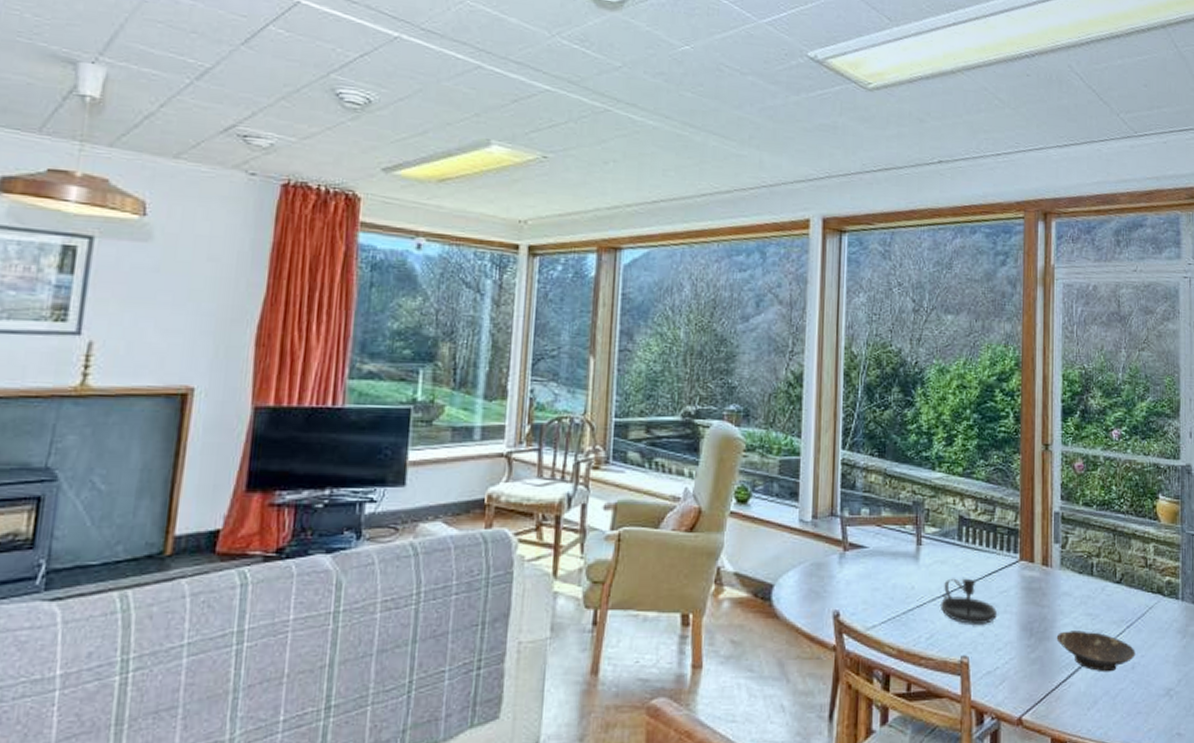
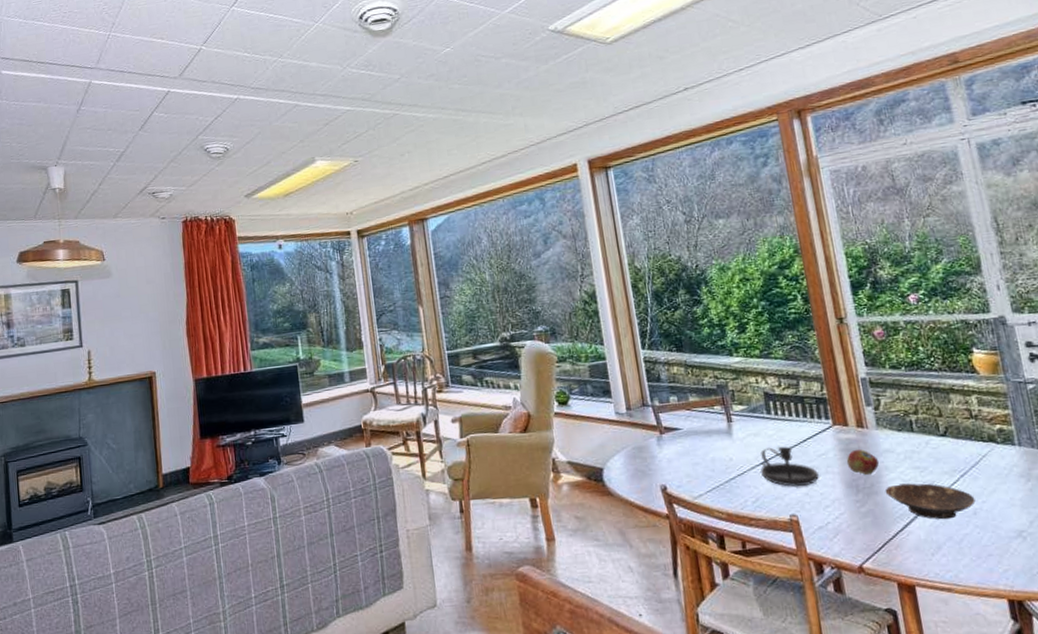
fruit: none [1026,588,1055,619] -> present [846,449,879,476]

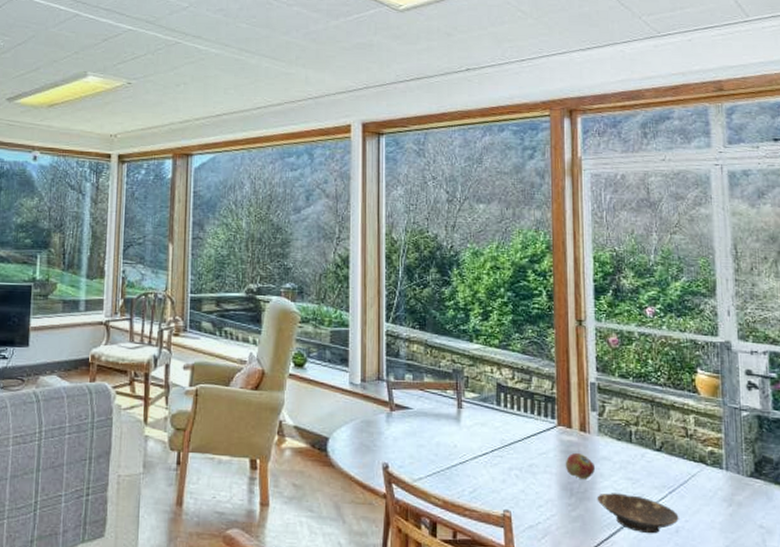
candlestick: present [760,446,819,487] -> none [482,439,537,482]

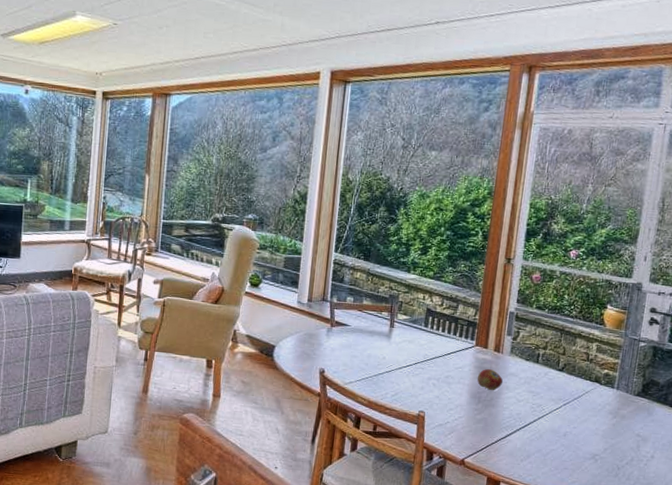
bowl: present [597,493,679,534] -> none [500,402,569,436]

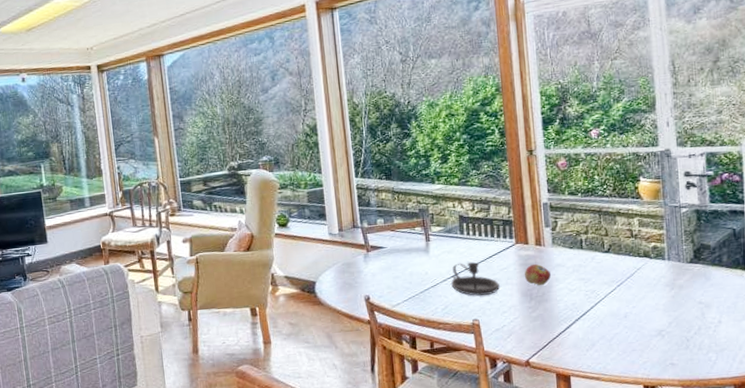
candlestick: none [405,354,452,390] -> present [451,261,500,296]

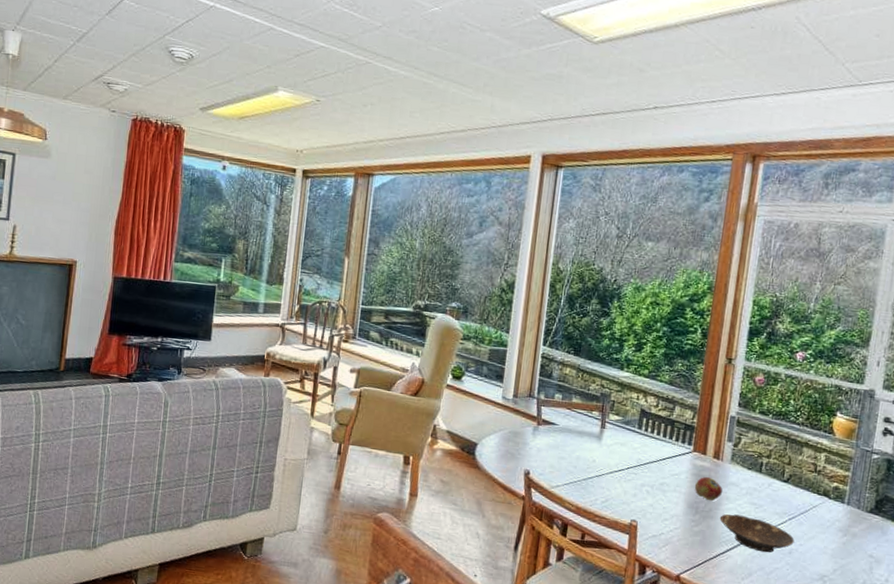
candlestick: present [451,261,500,296] -> none [617,458,667,498]
bowl: none [554,292,627,322] -> present [719,514,795,553]

